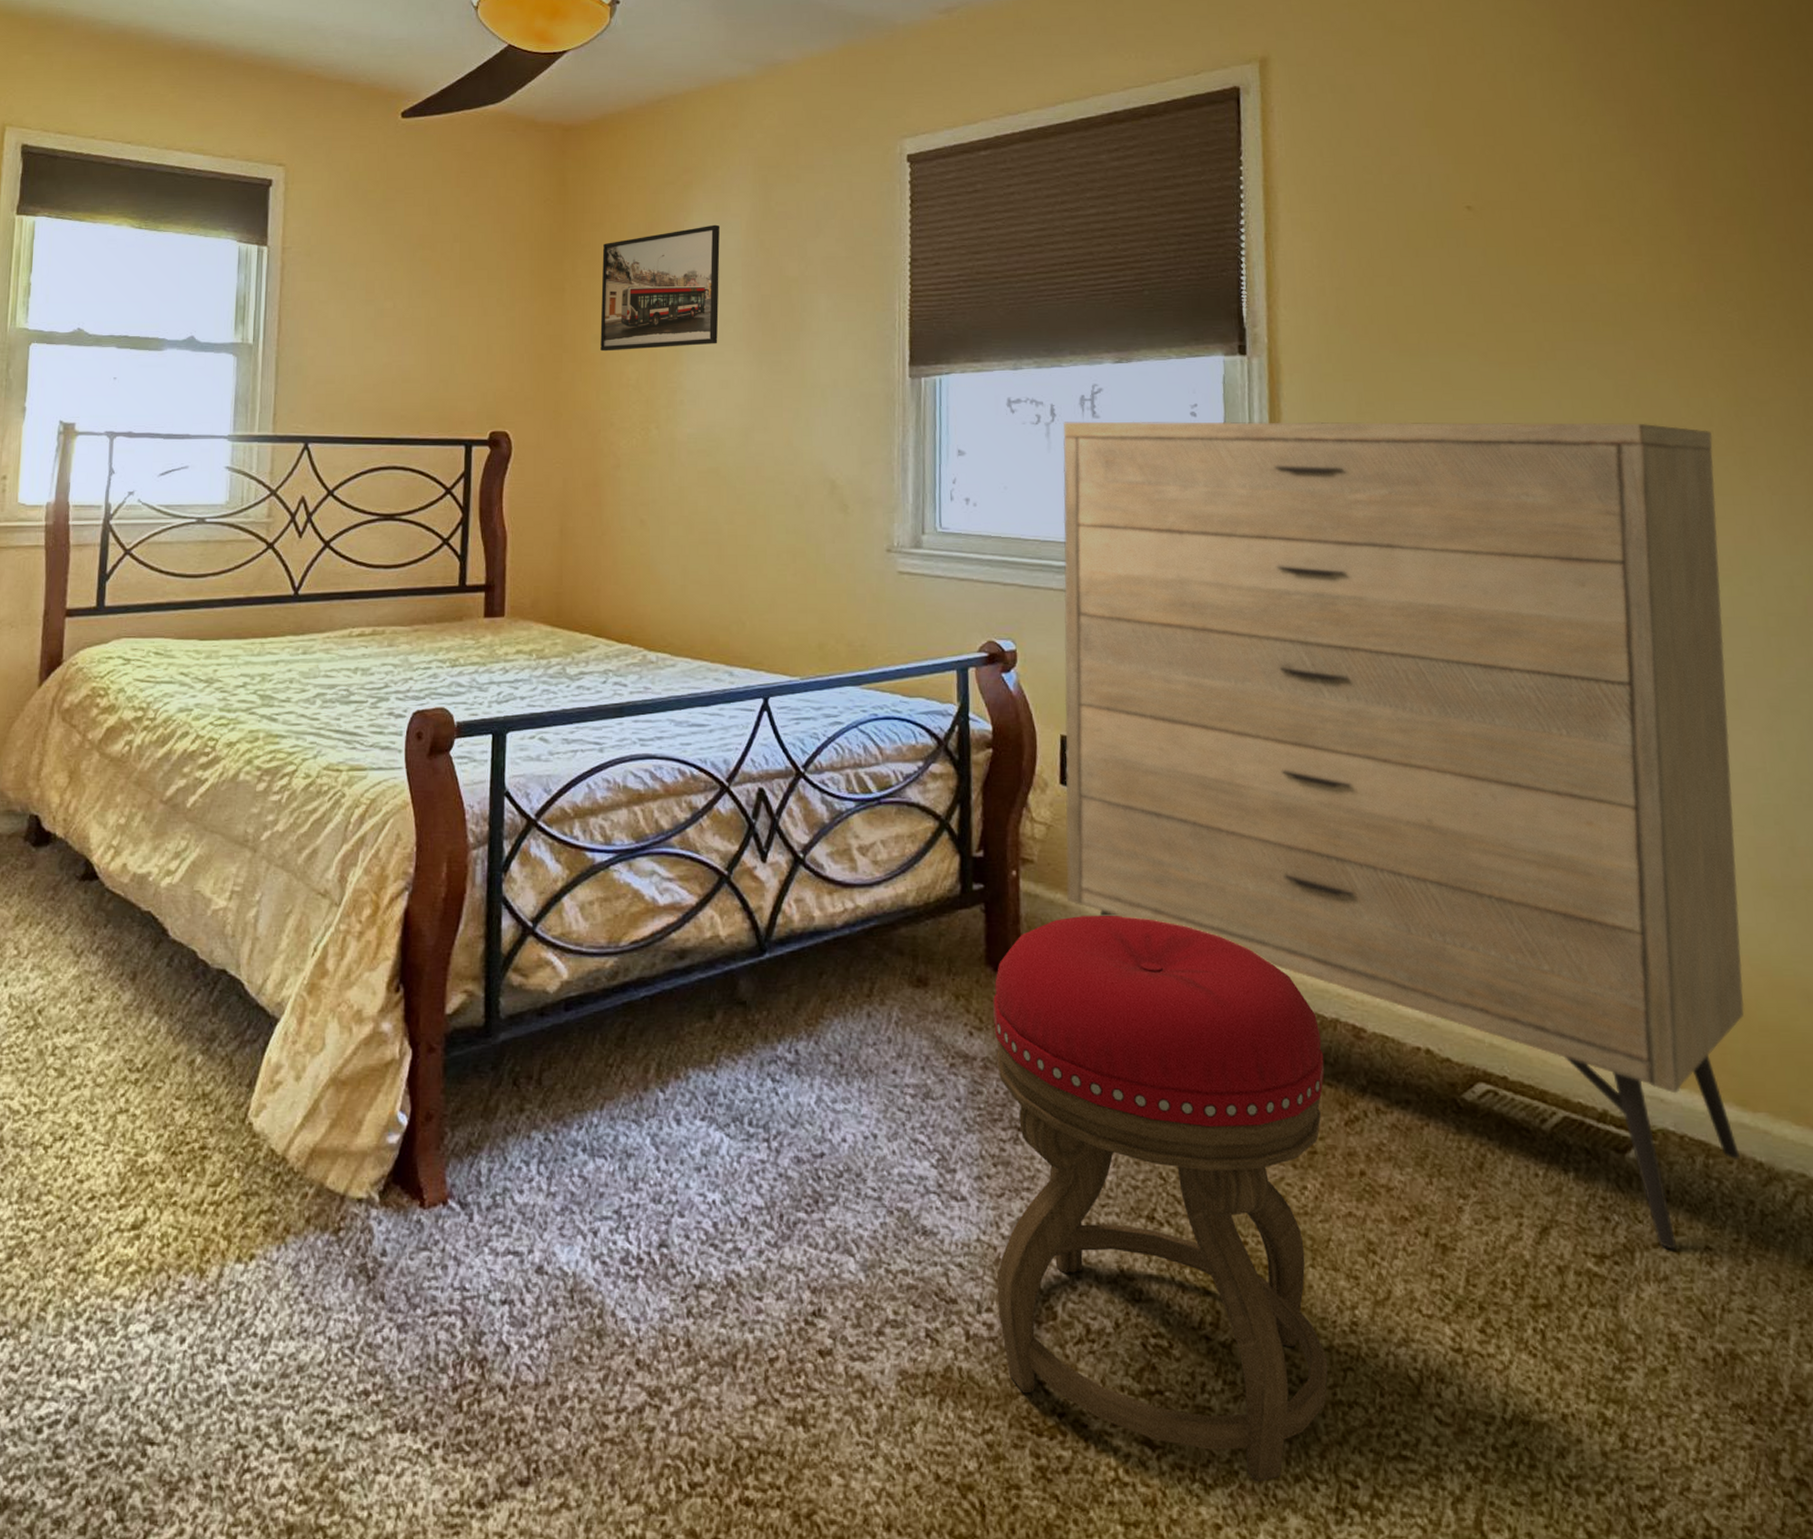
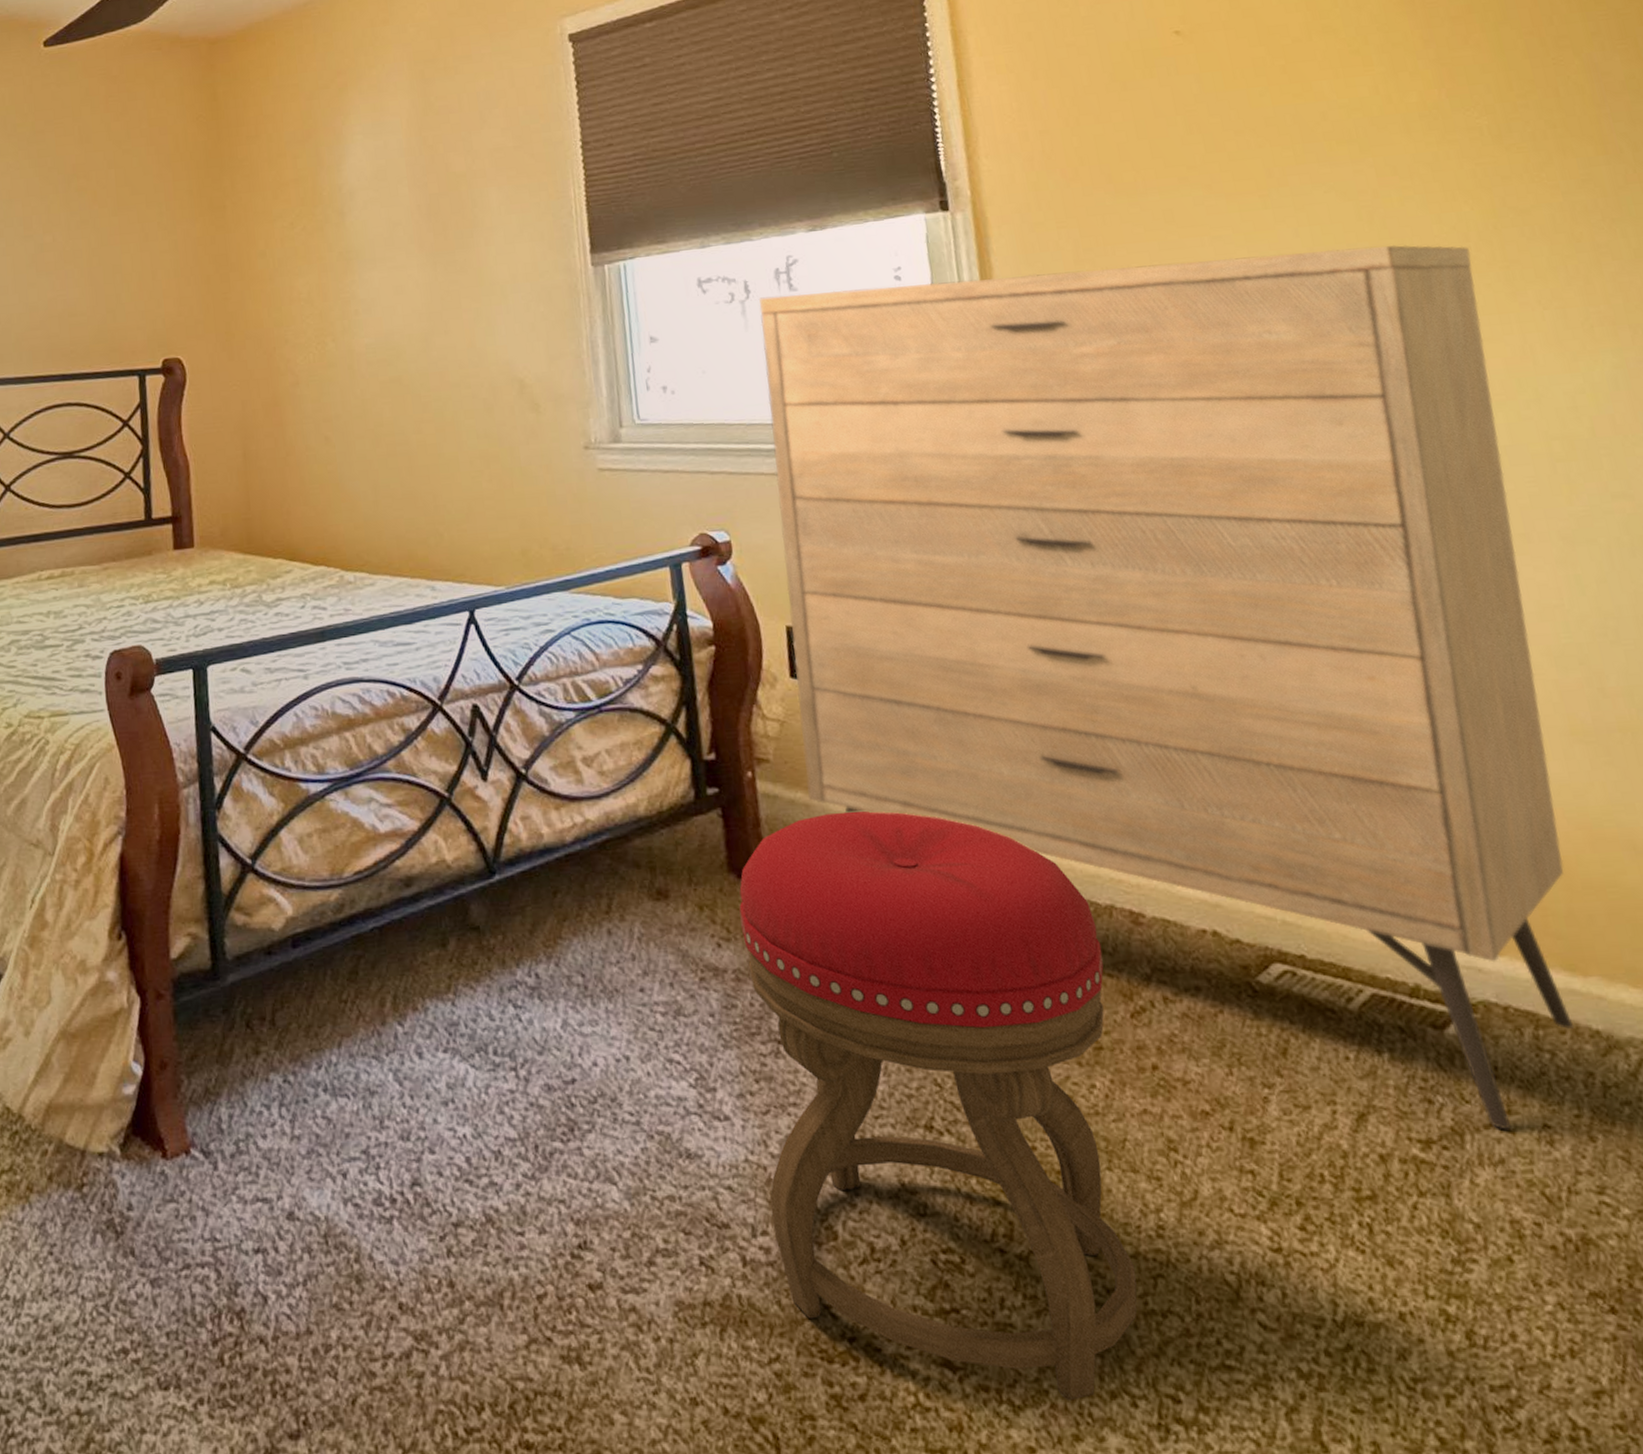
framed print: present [600,224,721,352] -> none [261,125,389,267]

